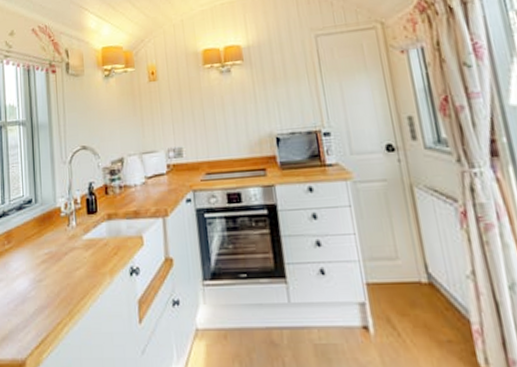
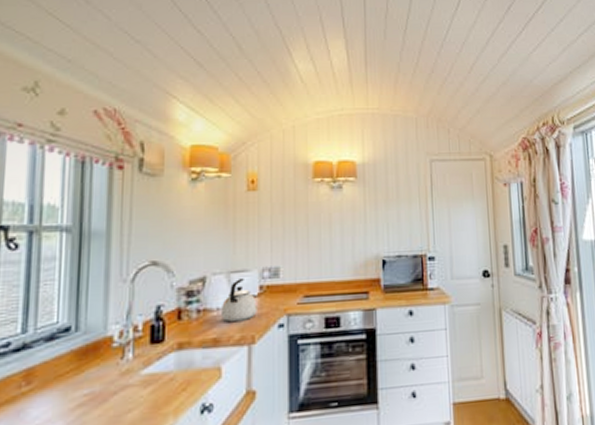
kettle: none [137,159,167,196] -> present [220,279,257,321]

